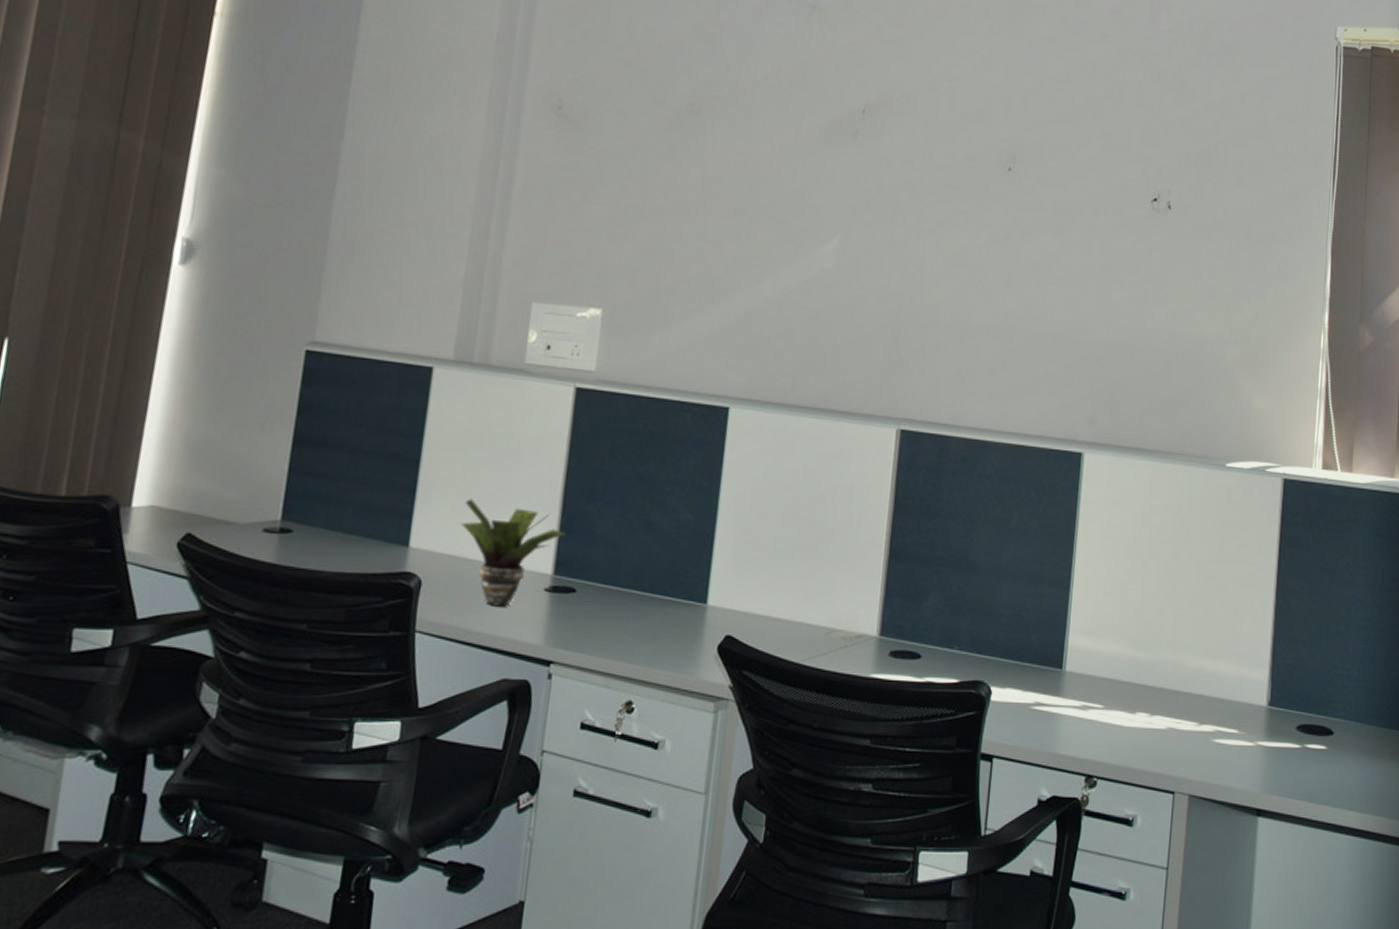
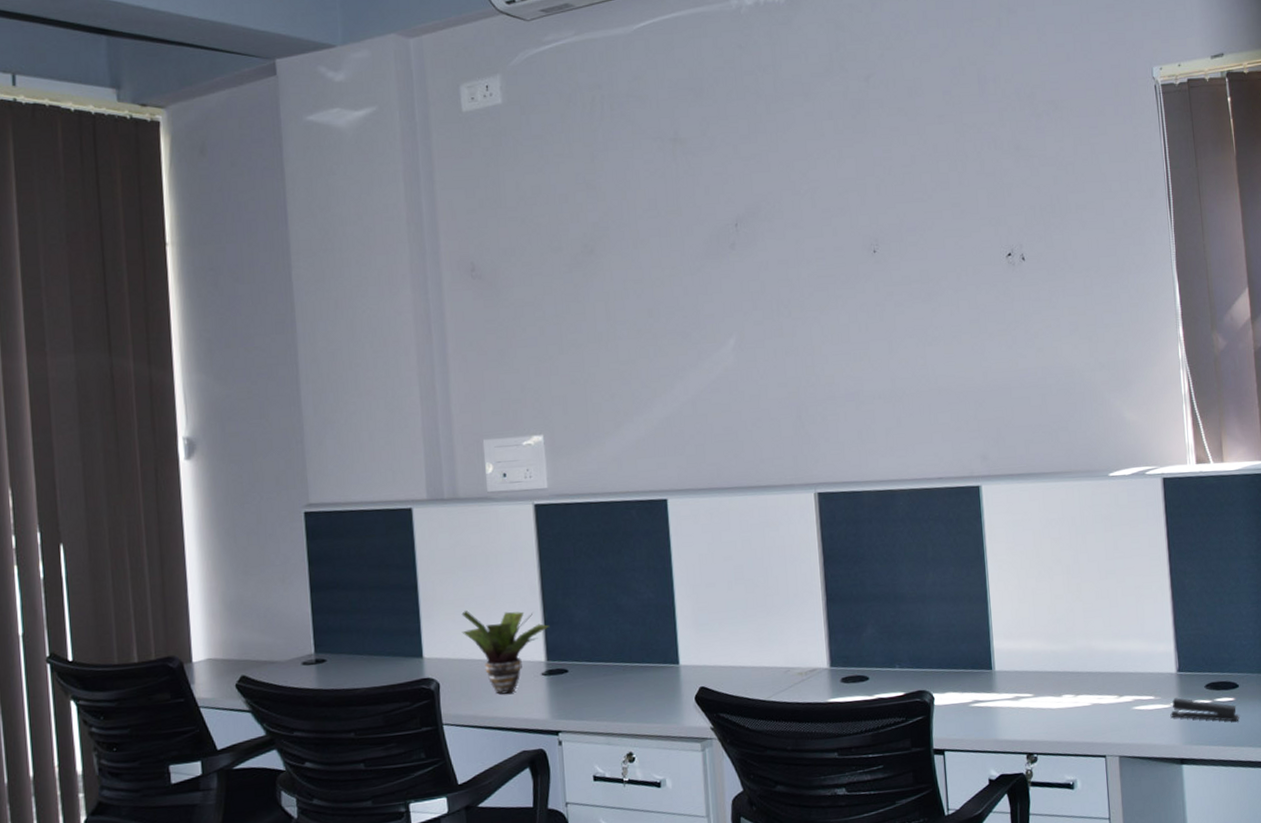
stapler: none [1253,736,1330,774] -> present [1170,697,1240,722]

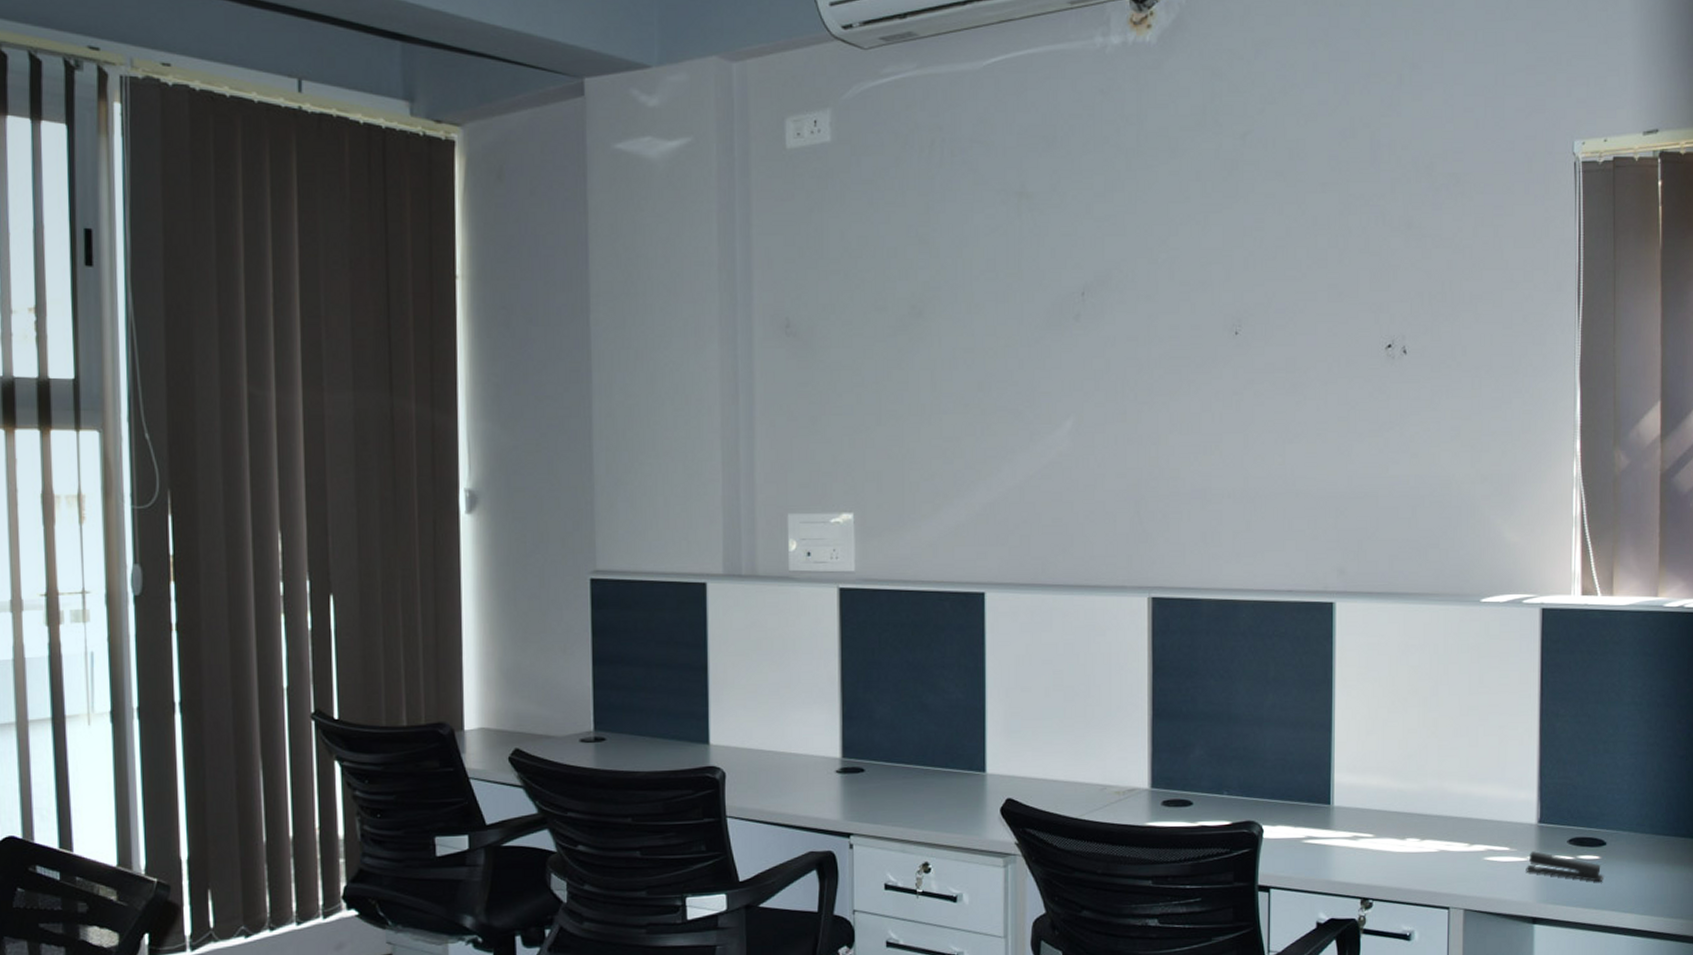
potted plant: present [461,610,550,694] -> none [752,697,848,790]

